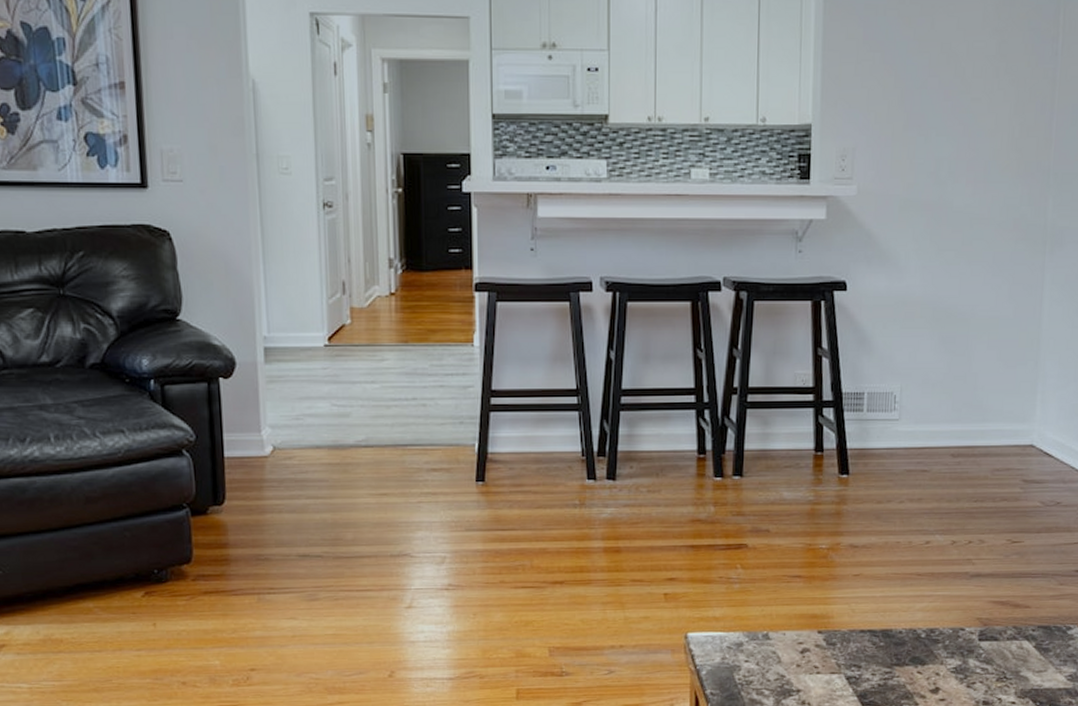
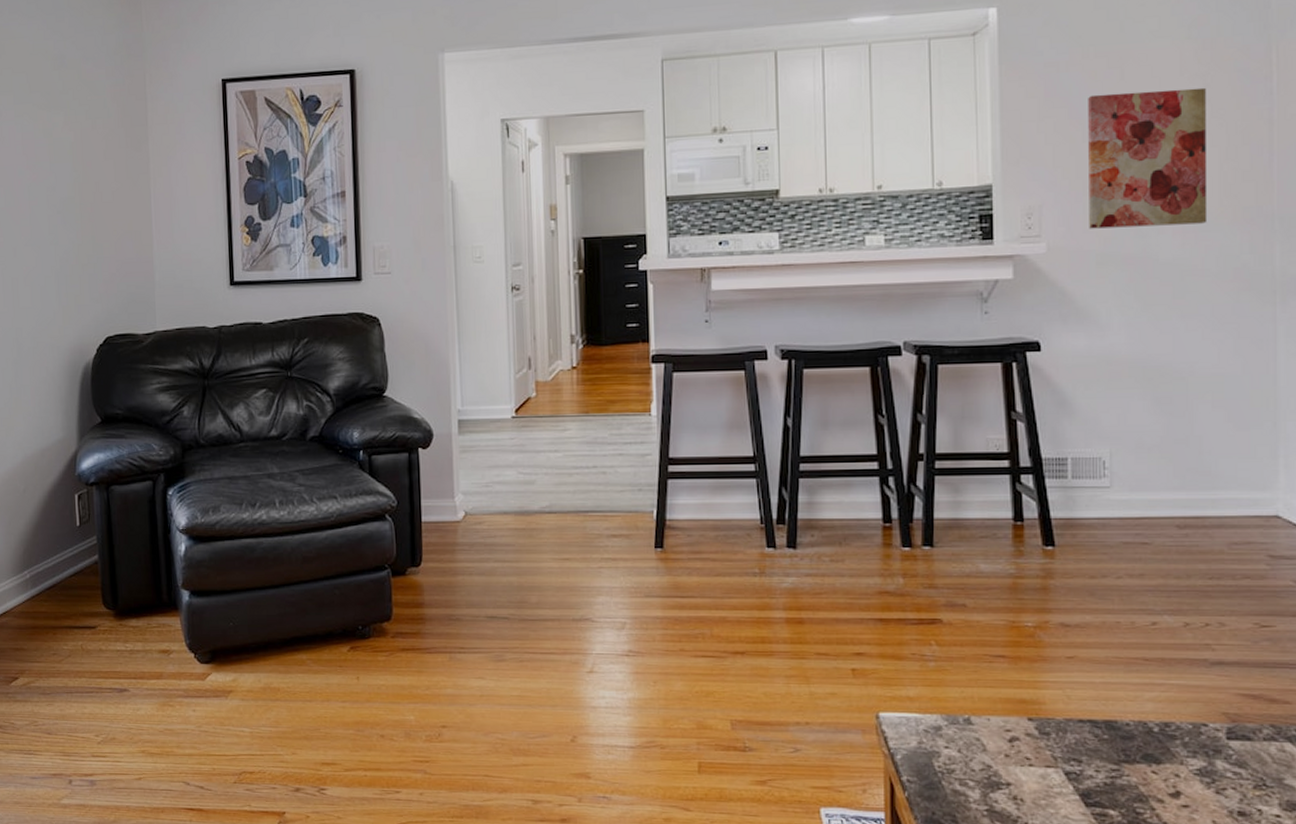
wall art: none [895,41,1003,175] -> present [1088,87,1208,229]

